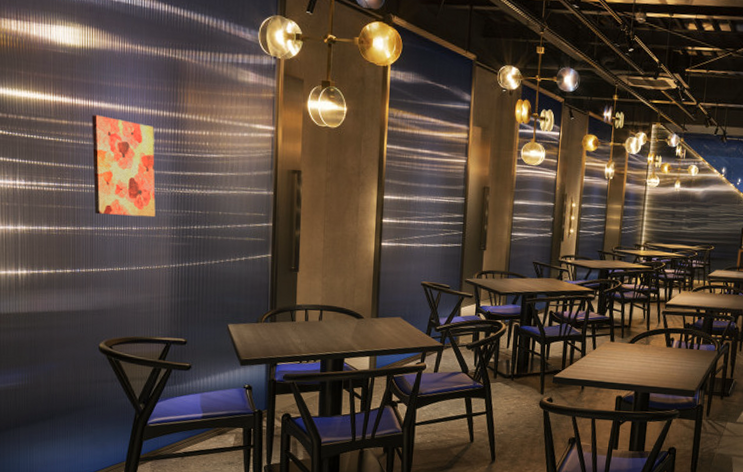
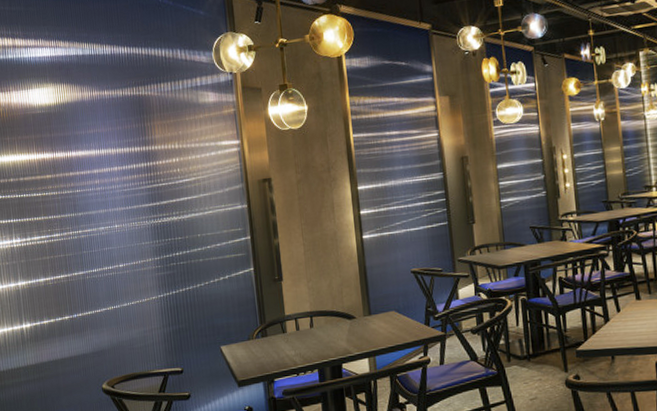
wall art: present [91,115,156,218] -> none [71,163,139,258]

